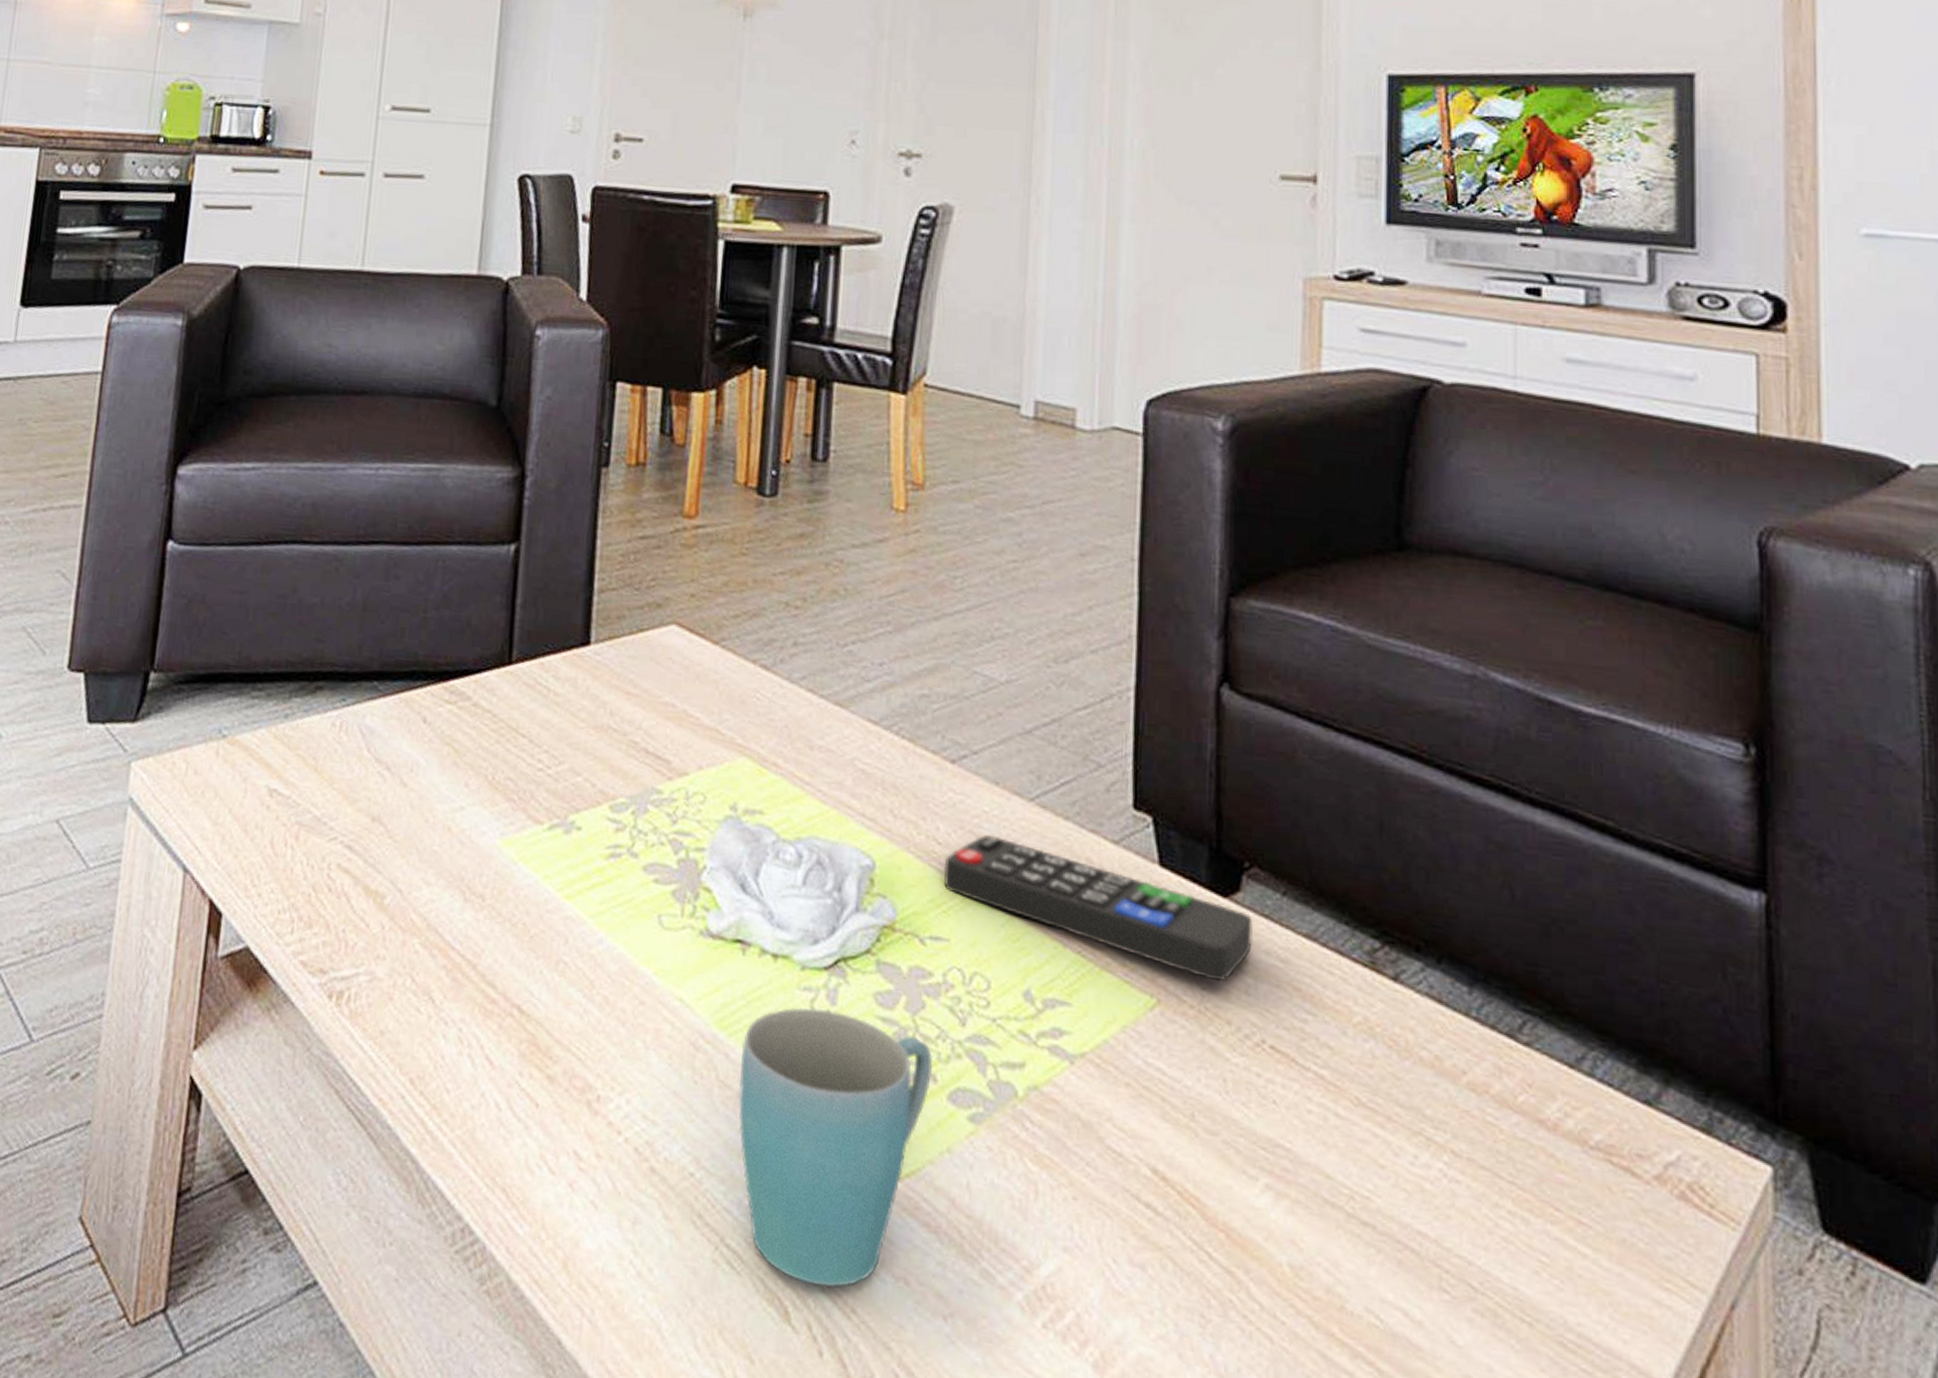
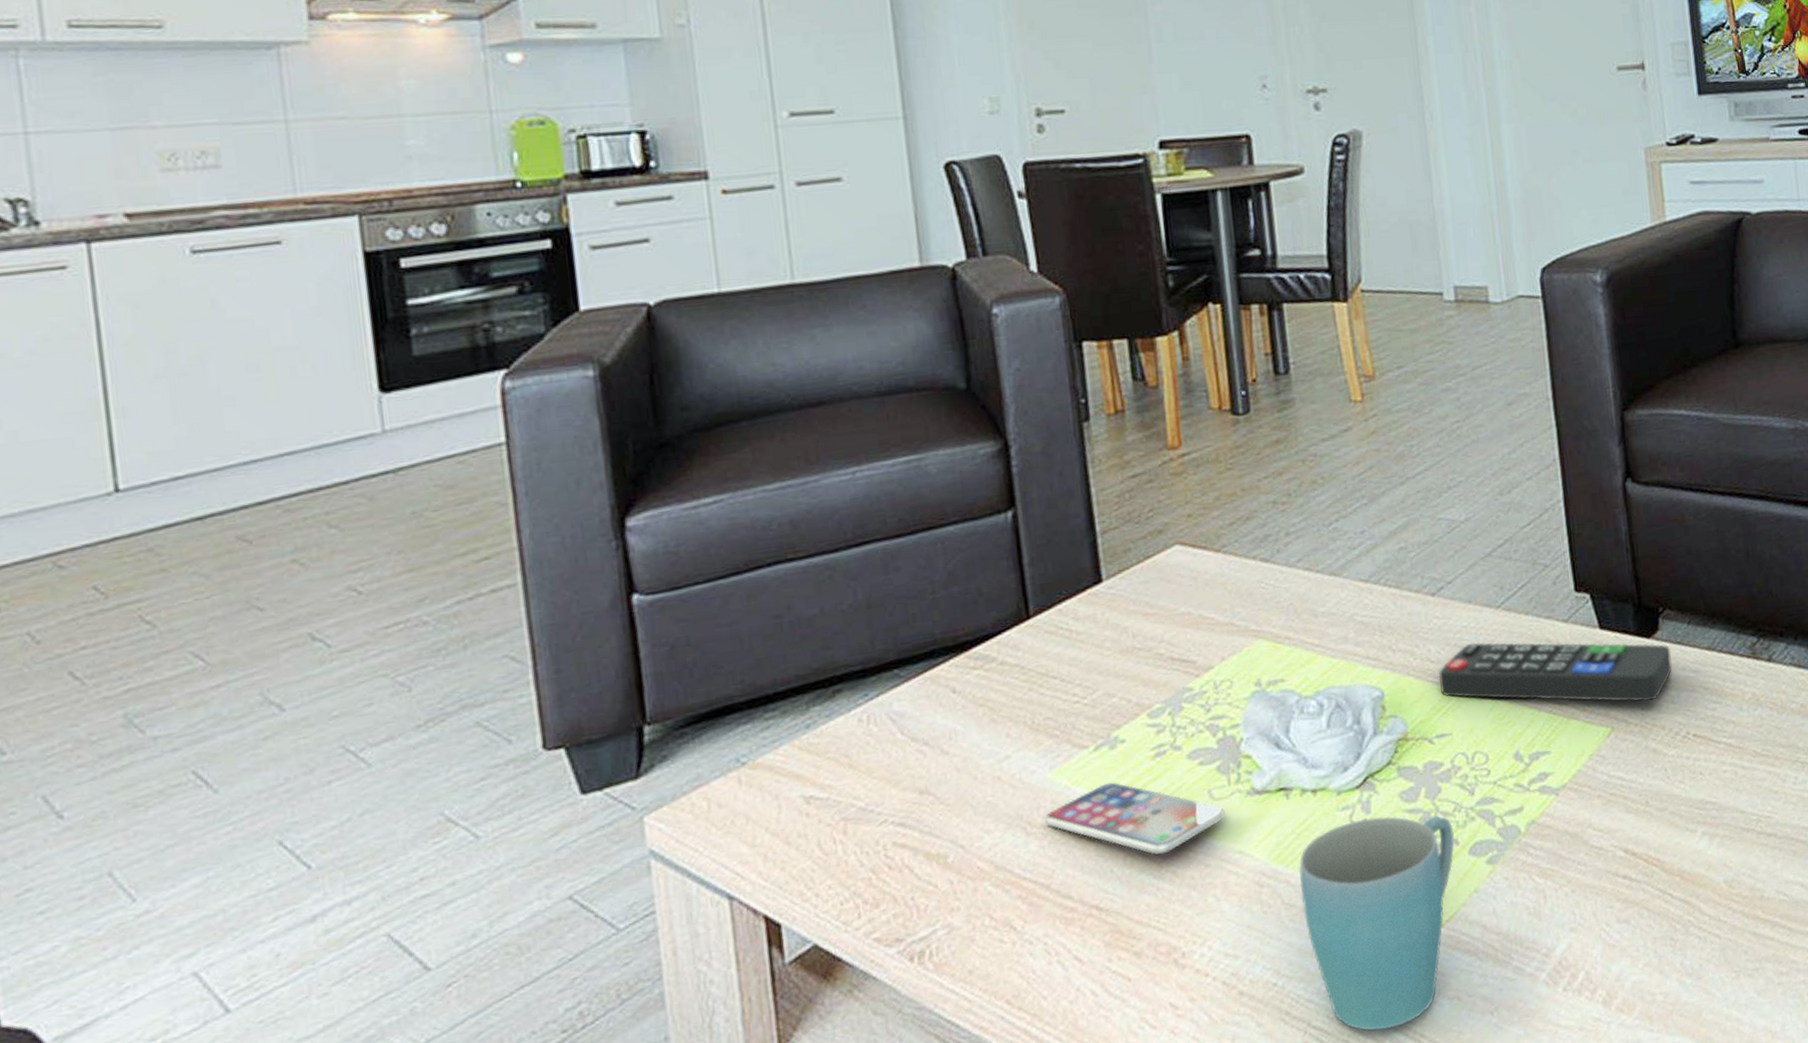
smartphone: none [484,870,672,973] -> present [1044,782,1225,855]

